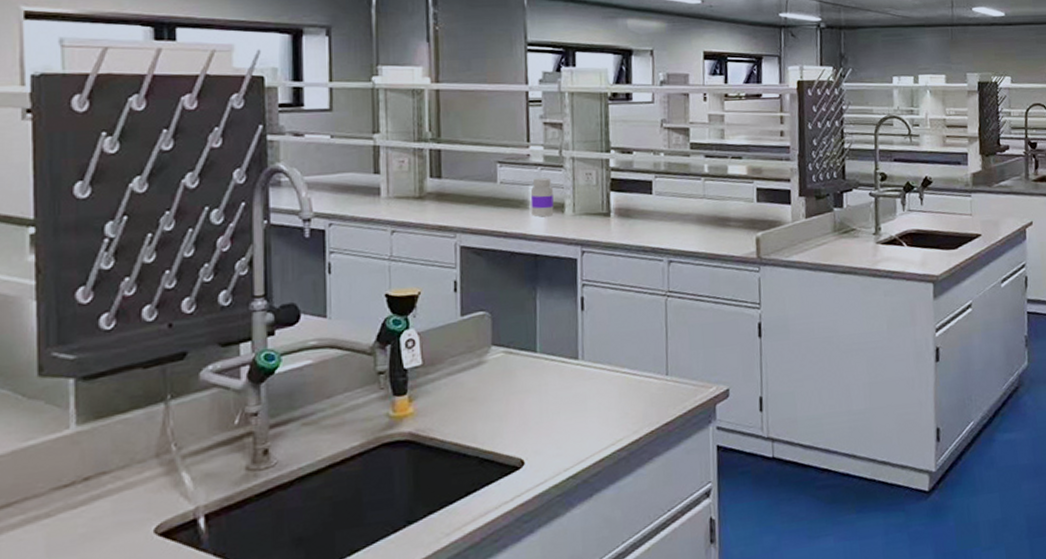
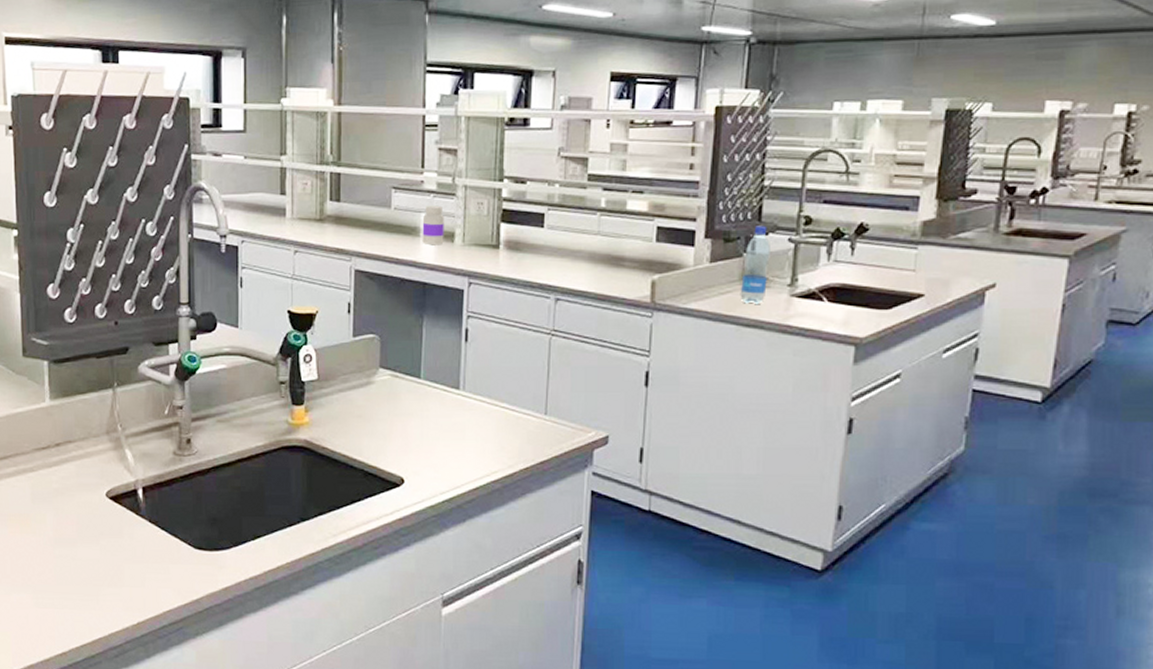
bottle: none [833,183,856,254] -> present [740,225,770,305]

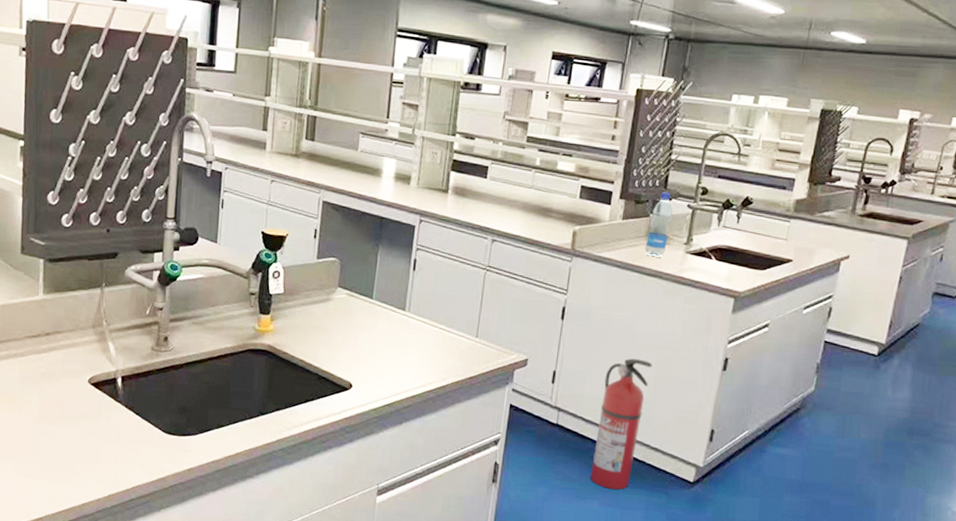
jar: present [422,205,444,246] -> none [383,151,403,186]
fire extinguisher: none [694,427,760,584] -> present [590,358,652,490]

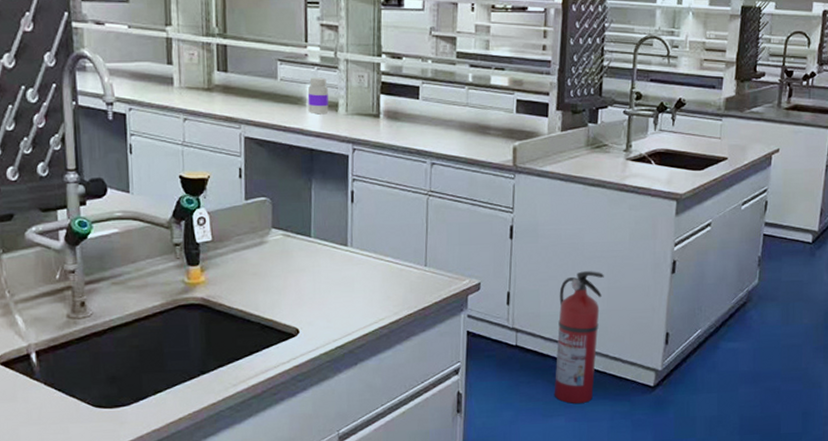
jar: none [383,151,403,186] -> present [307,77,329,115]
bottle: present [644,192,673,258] -> none [586,100,609,168]

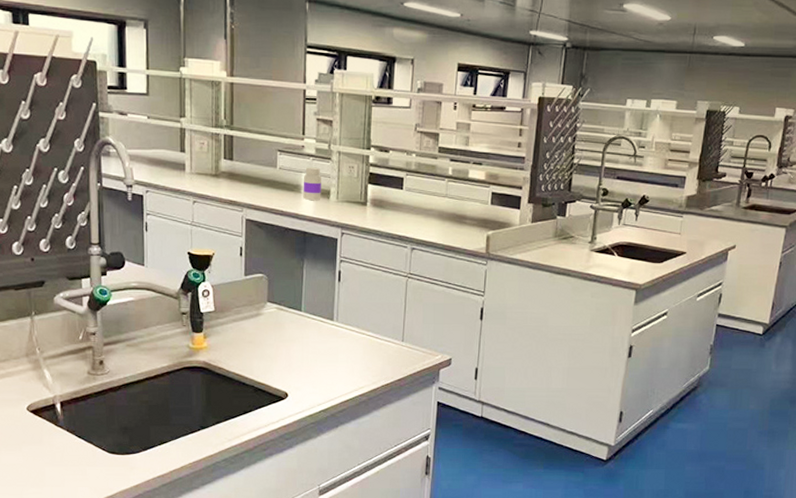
fire extinguisher: present [554,271,604,404] -> none [514,352,565,472]

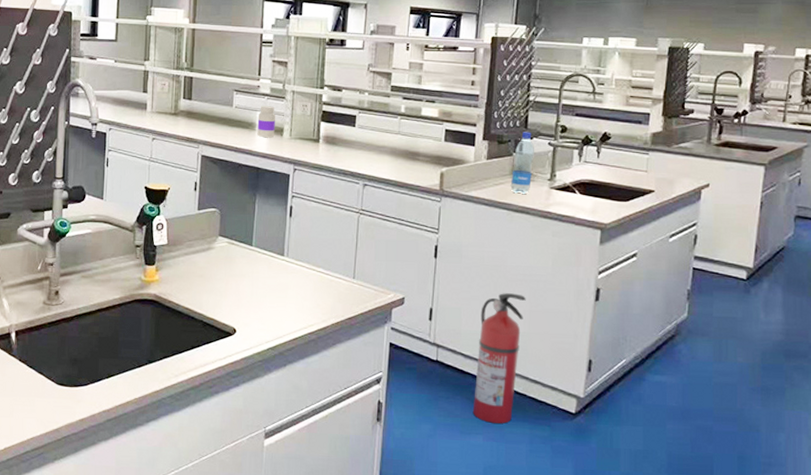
fire extinguisher: none [514,352,565,472] -> present [472,293,526,424]
bottle: none [553,195,577,257] -> present [510,132,534,195]

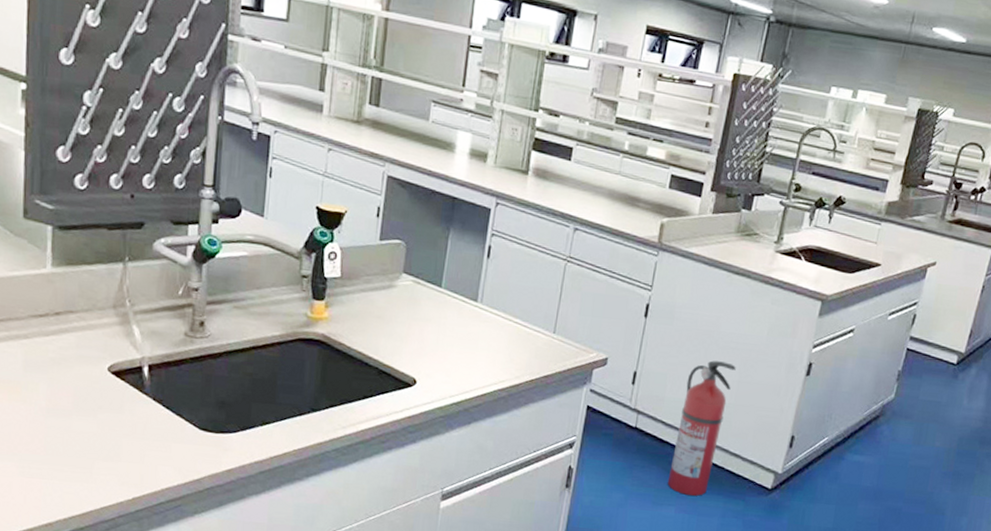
jar: present [257,106,275,138] -> none [456,123,479,164]
bottle: present [510,132,534,195] -> none [734,186,765,256]

